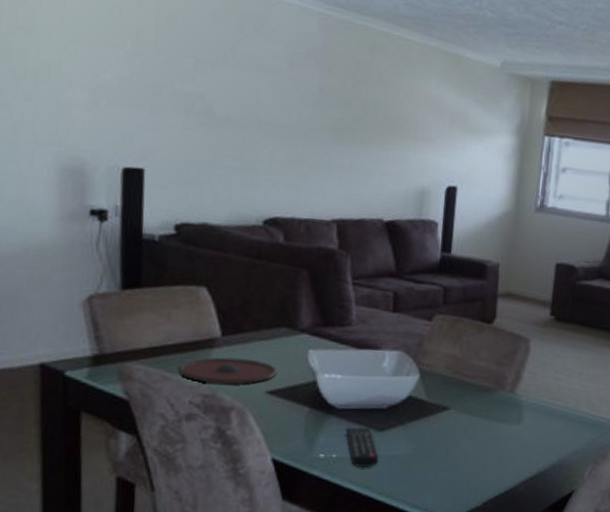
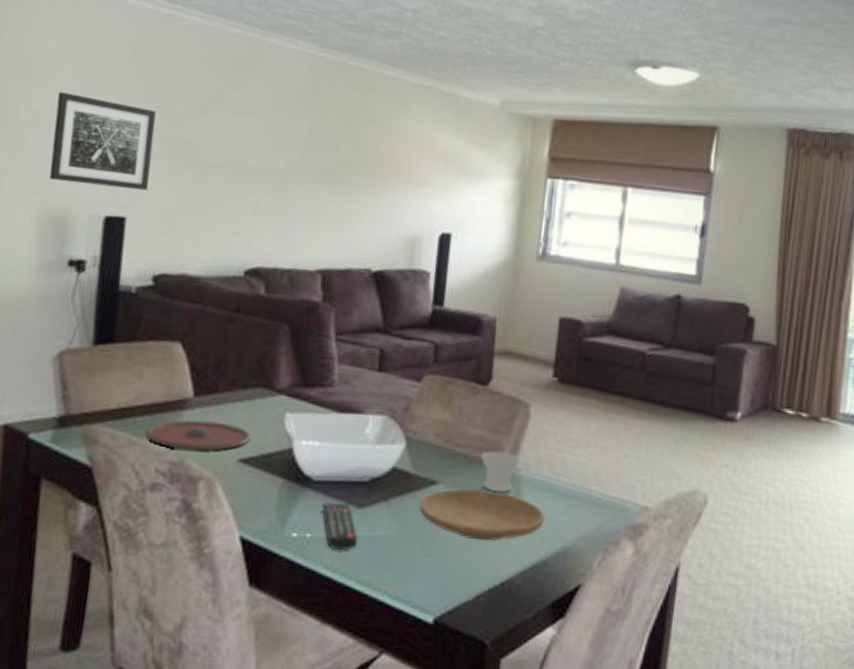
wall art: none [63,44,167,143] -> present [49,92,156,190]
plate: none [433,412,543,457] -> present [419,488,545,541]
cup: none [487,380,522,415] -> present [481,451,521,492]

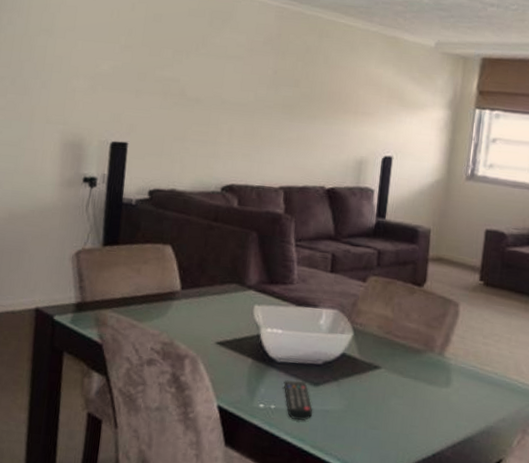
wall art: present [49,92,156,190] -> none [69,41,151,121]
plate: present [145,420,251,451] -> none [143,309,227,335]
plate: present [419,488,545,541] -> none [364,372,471,419]
cup: present [481,451,521,492] -> none [416,342,451,377]

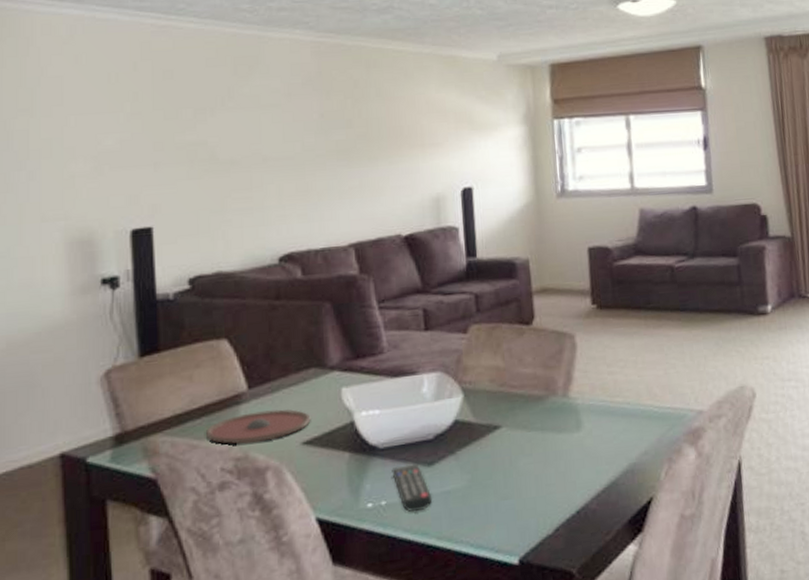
plate: none [143,309,227,335] -> present [205,409,311,444]

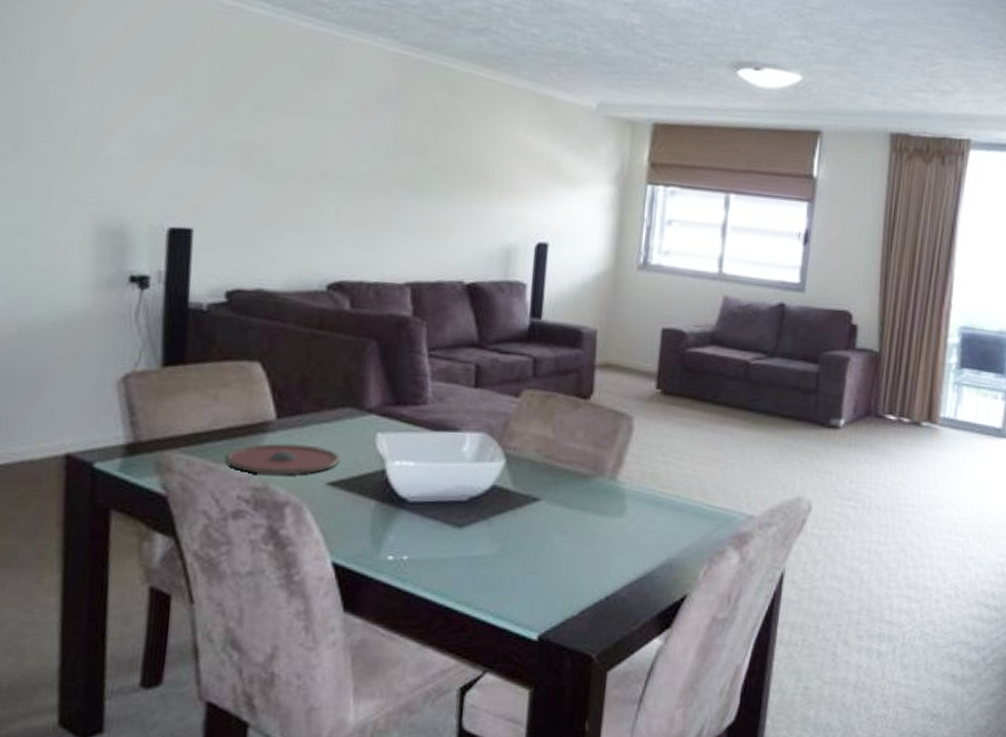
remote control: present [391,463,433,512] -> none [418,522,458,572]

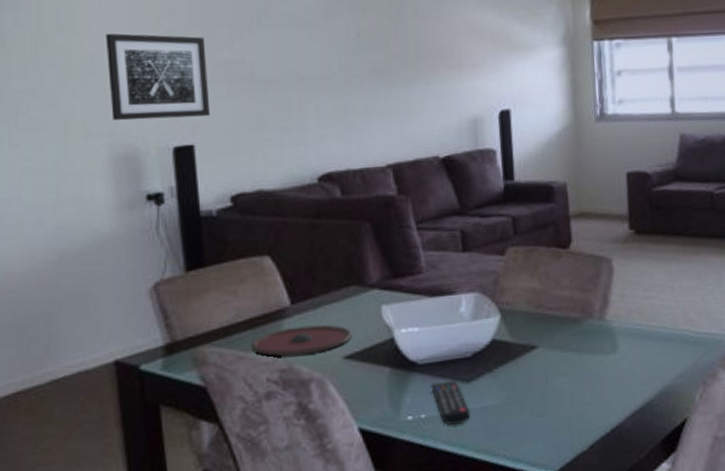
wall art: none [103,92,222,199] -> present [106,33,211,121]
remote control: none [418,522,458,572] -> present [431,380,471,426]

